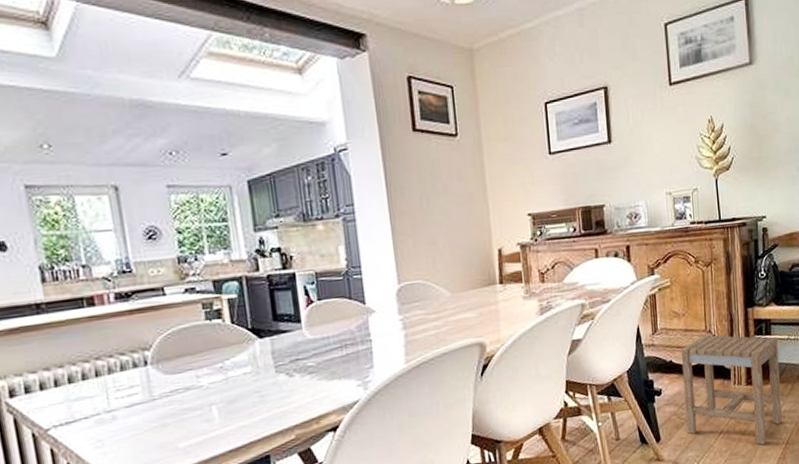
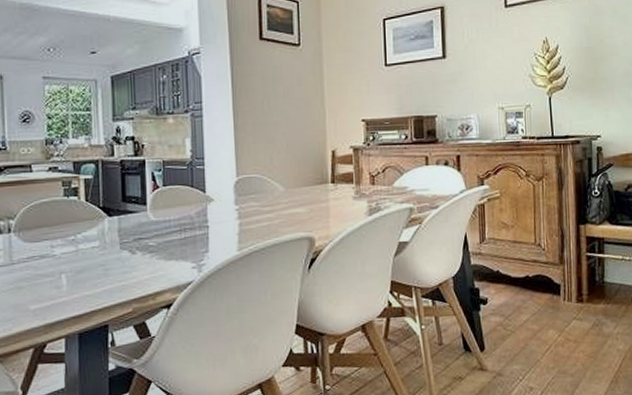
stool: present [680,335,782,446] -> none [508,248,615,366]

